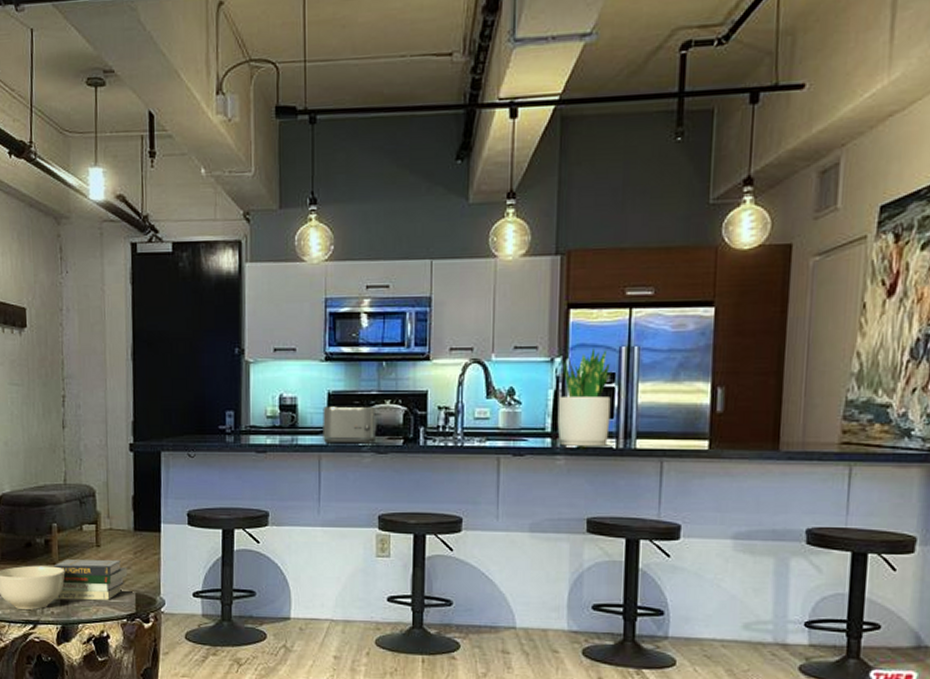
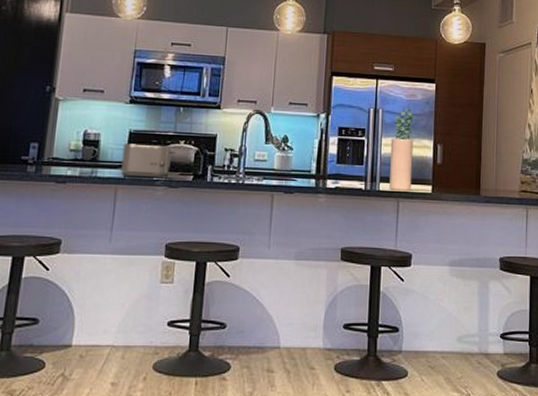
planter: present [557,347,614,446] -> none [320,107,364,187]
vase: none [649,338,683,448] -> present [389,104,414,191]

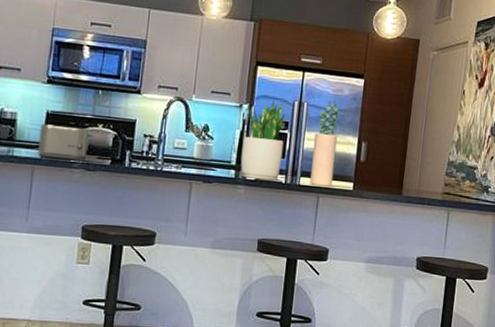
planter: none [320,107,364,187] -> present [240,99,288,180]

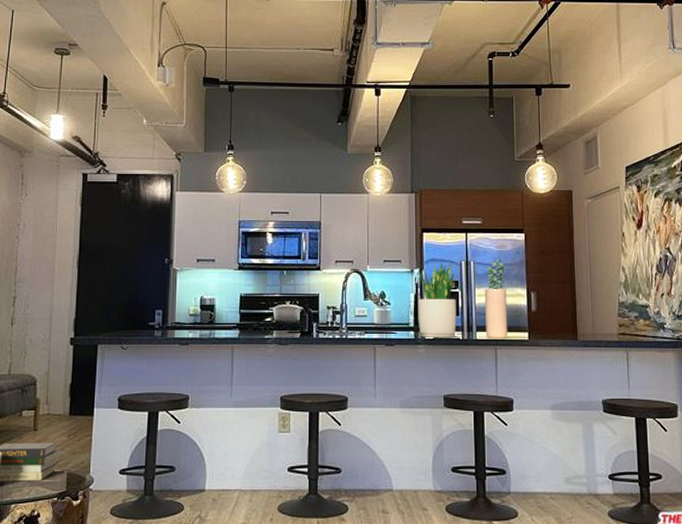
toaster: present [37,124,94,162] -> none [235,306,283,337]

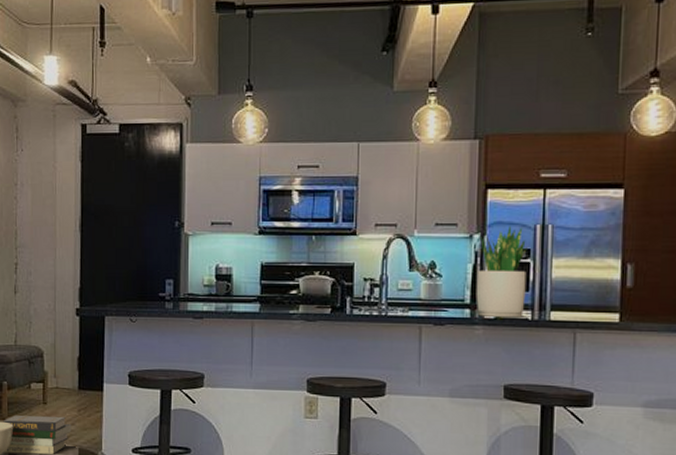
vase: present [484,255,508,338] -> none [563,217,595,320]

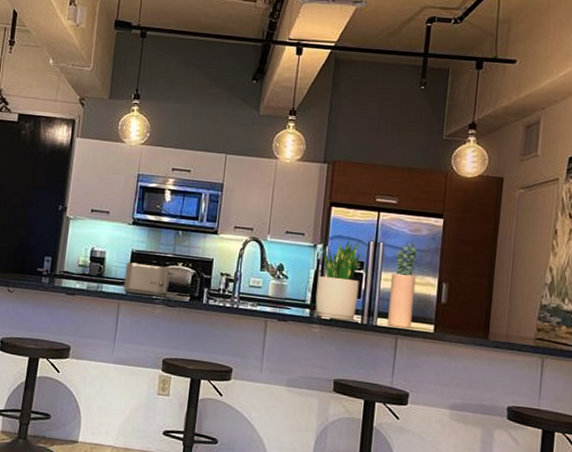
toaster: none [256,276,311,312] -> present [123,262,174,298]
vase: none [563,217,595,320] -> present [387,239,418,328]

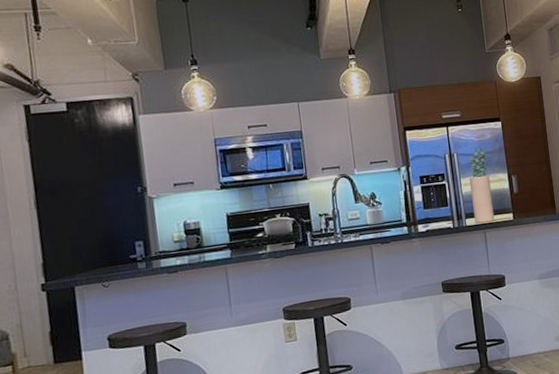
toaster: present [123,262,174,298] -> none [223,220,274,257]
planter: present [315,239,363,320] -> none [406,157,447,231]

